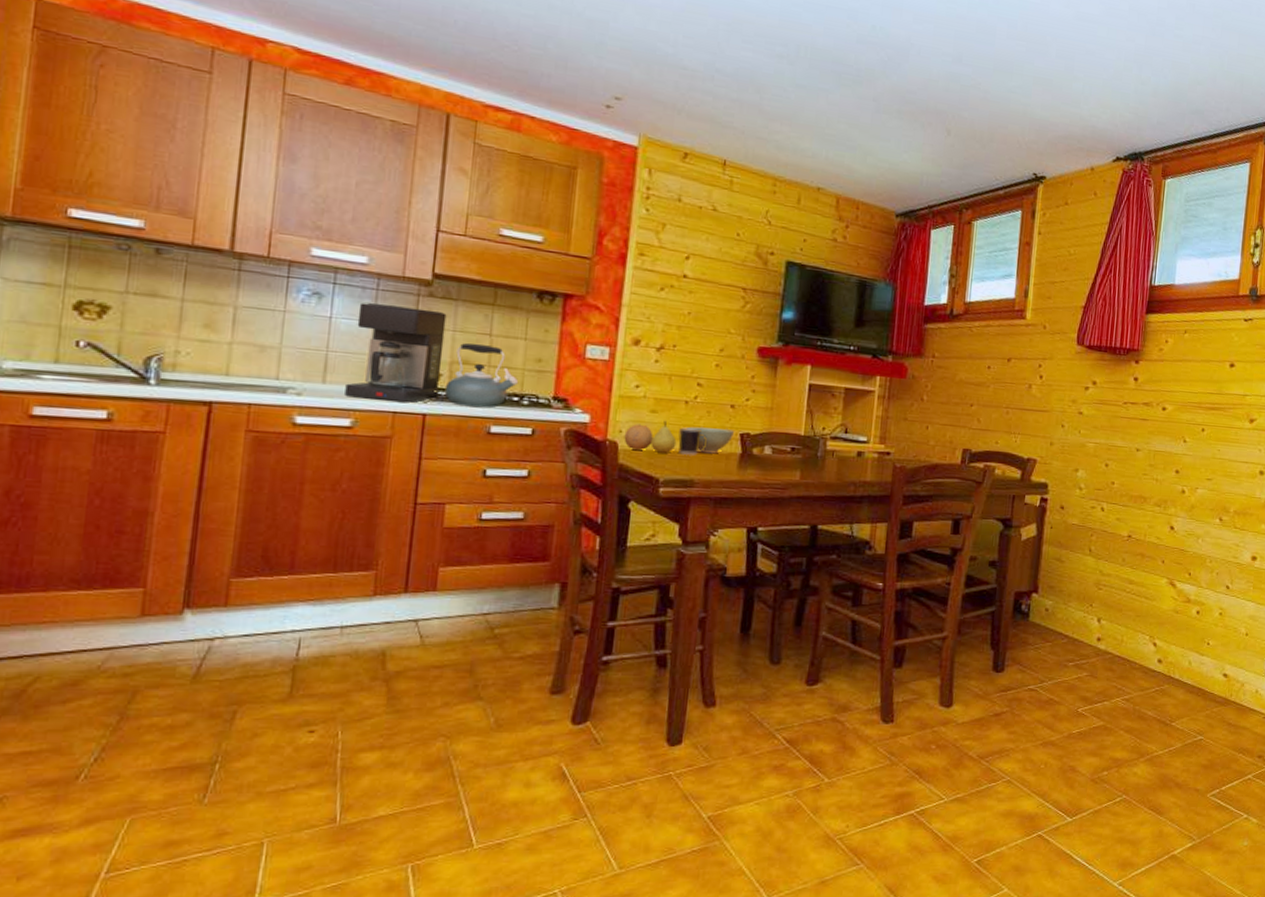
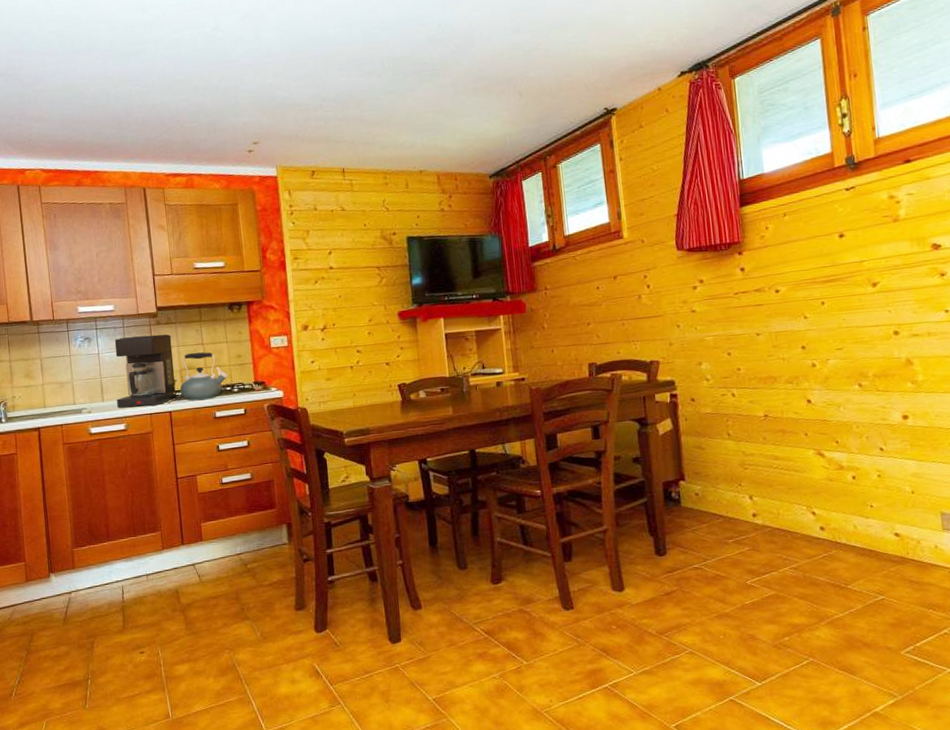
fruit: present [624,423,653,451] -> none [310,391,332,413]
fruit: present [651,420,677,453] -> none [331,384,351,411]
mug: present [678,427,707,456] -> none [350,386,373,410]
bowl: present [687,426,735,454] -> none [356,383,394,406]

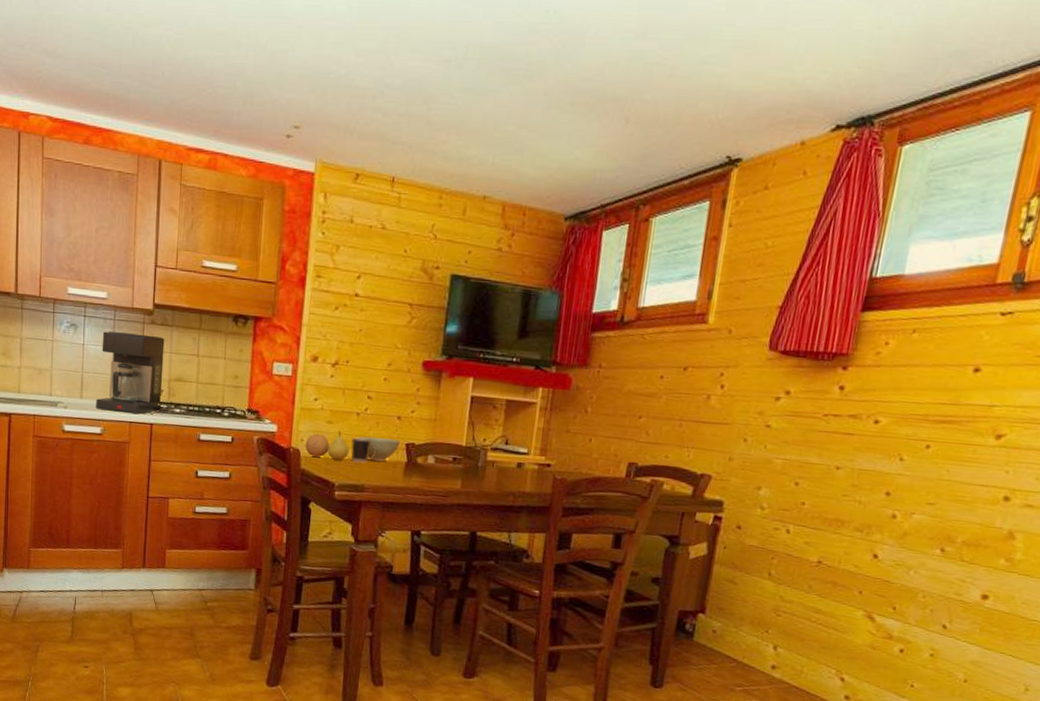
kettle: present [179,352,229,401] -> none [165,363,221,419]
fruit: none [310,391,332,413] -> present [305,433,330,458]
fruit: none [331,384,351,411] -> present [327,430,350,461]
mug: none [350,386,373,410] -> present [351,437,376,464]
bowl: none [356,383,394,406] -> present [358,436,401,462]

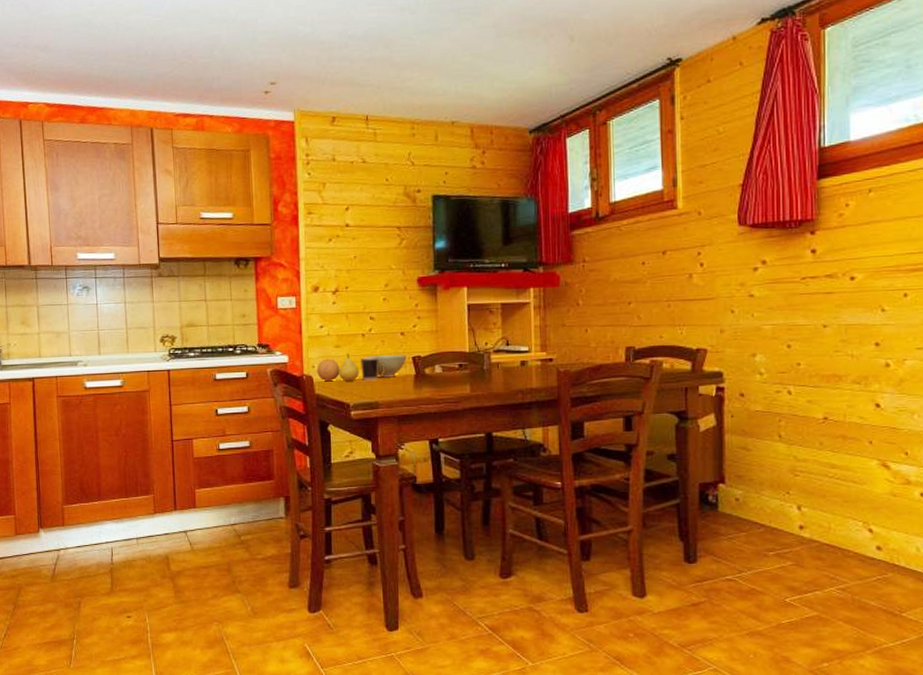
coffee maker: present [96,331,165,415] -> none [114,287,176,364]

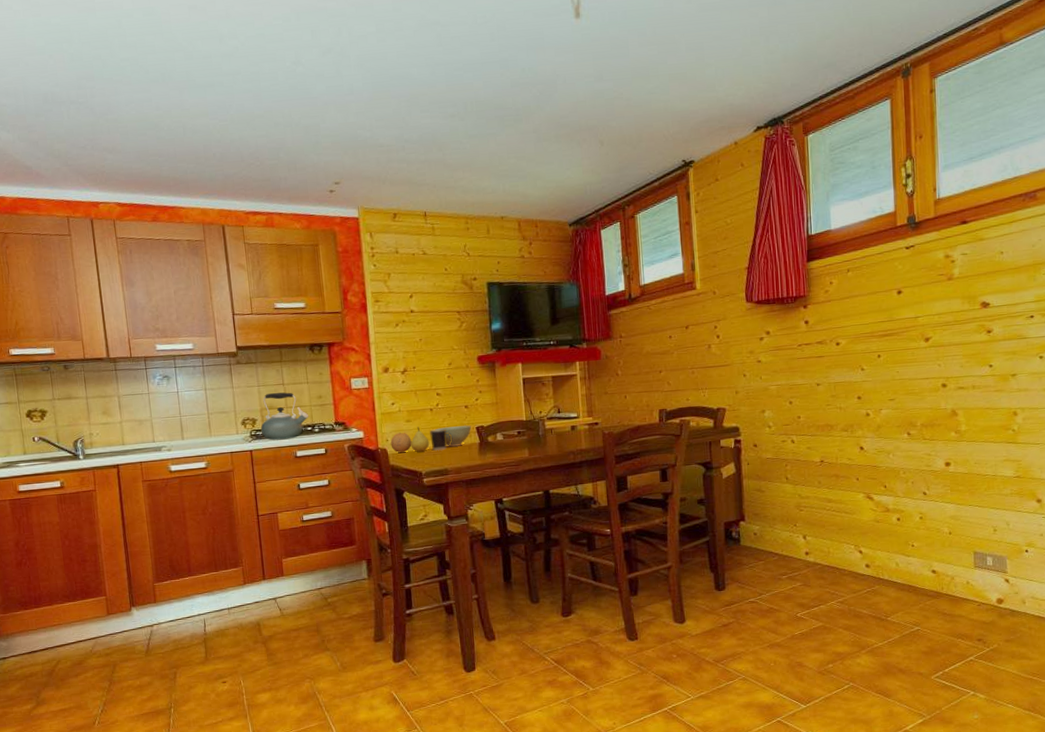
kettle: none [179,308,231,361] -> present [260,392,309,441]

